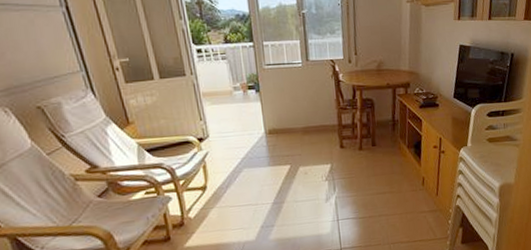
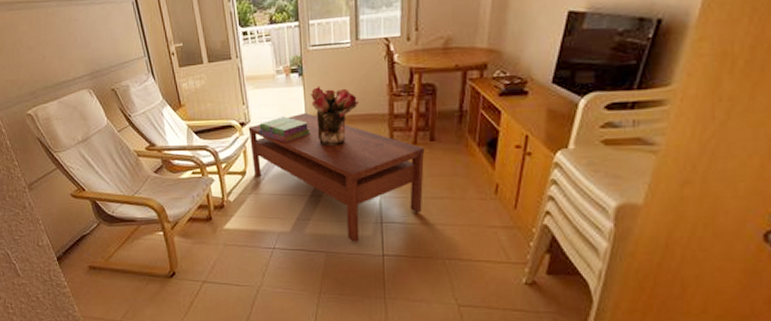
coffee table: none [207,126,370,241] -> present [248,112,425,242]
stack of books: none [217,130,271,156] -> present [258,116,311,143]
bouquet: none [267,101,313,156] -> present [310,86,360,146]

